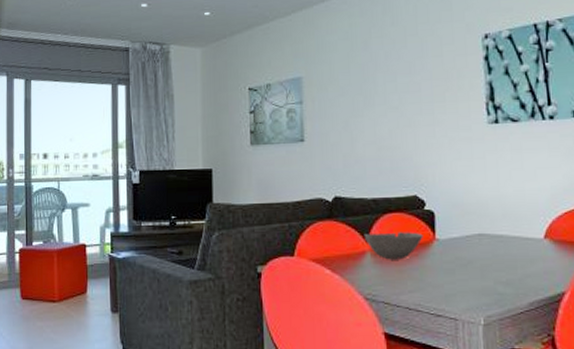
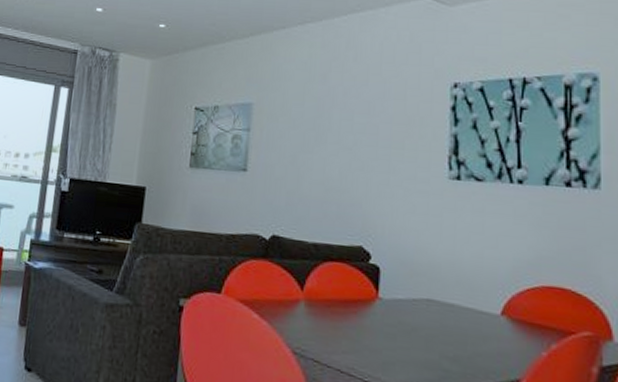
bowl: present [363,232,423,260] -> none [299,279,365,315]

